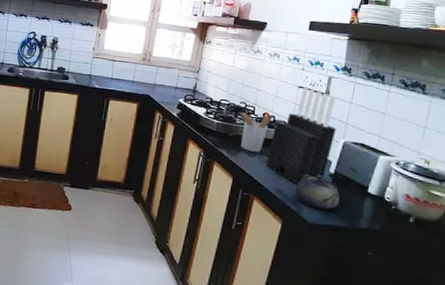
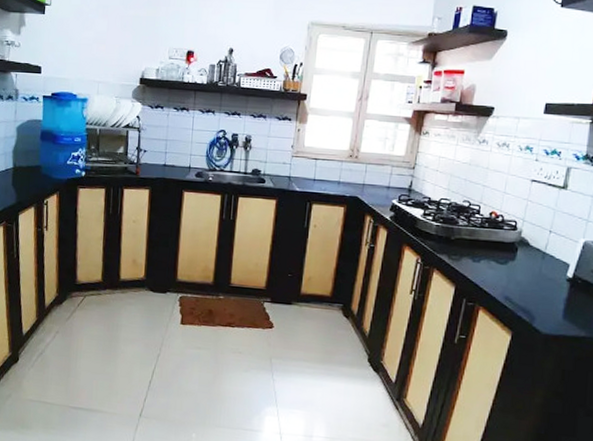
utensil holder: present [239,112,272,152] -> none [462,212,500,257]
knife block: present [266,87,337,185] -> none [493,180,576,292]
teapot: present [294,174,340,210] -> none [526,279,579,319]

